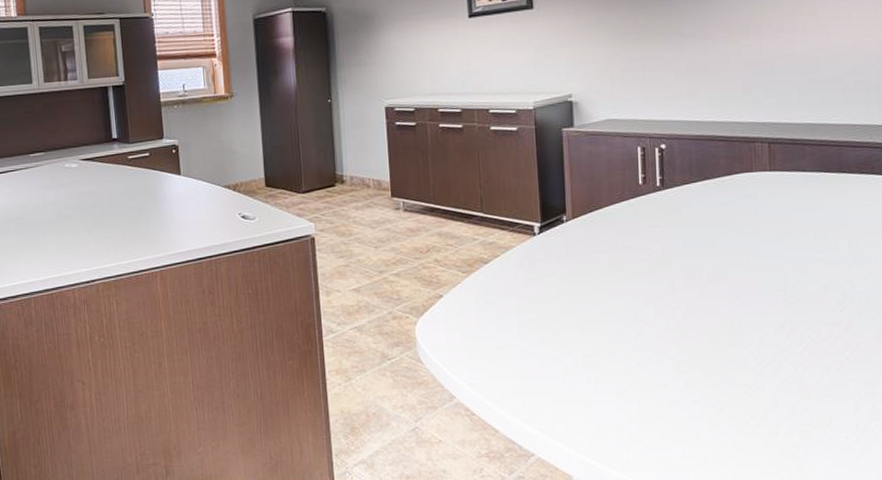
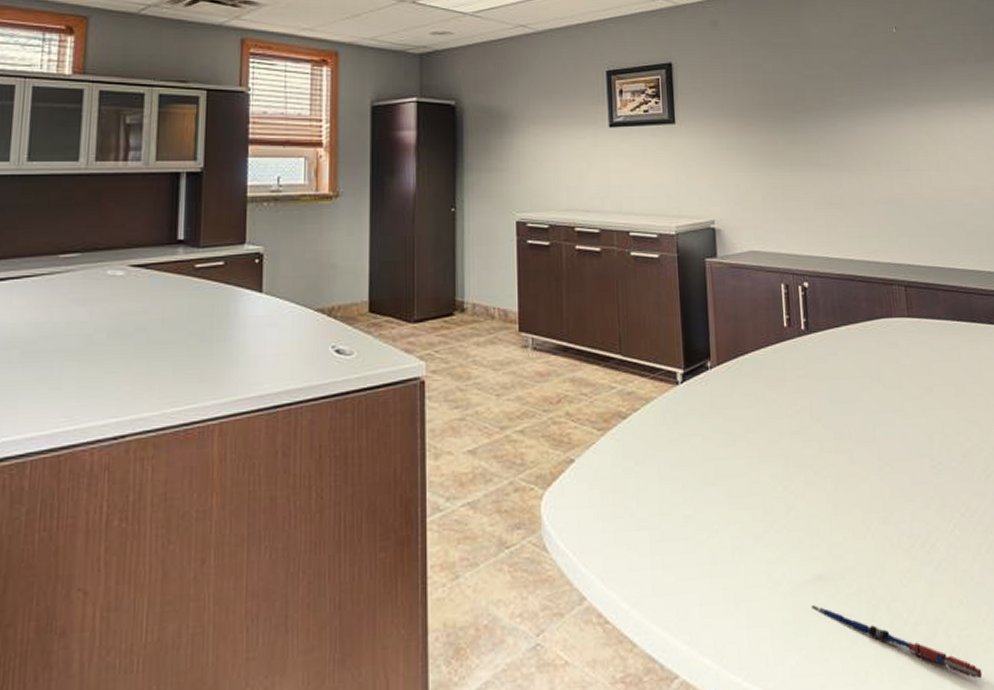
pen: none [656,407,821,469] -> present [811,604,983,679]

